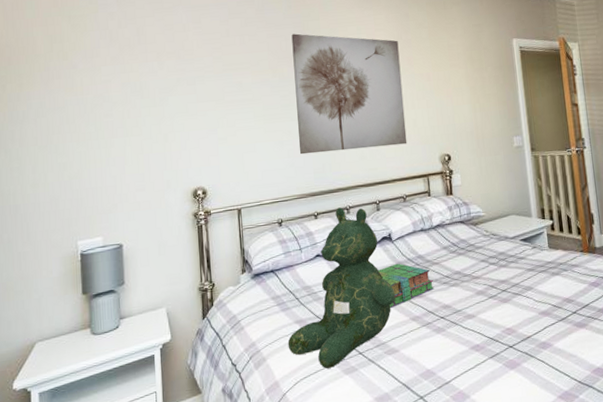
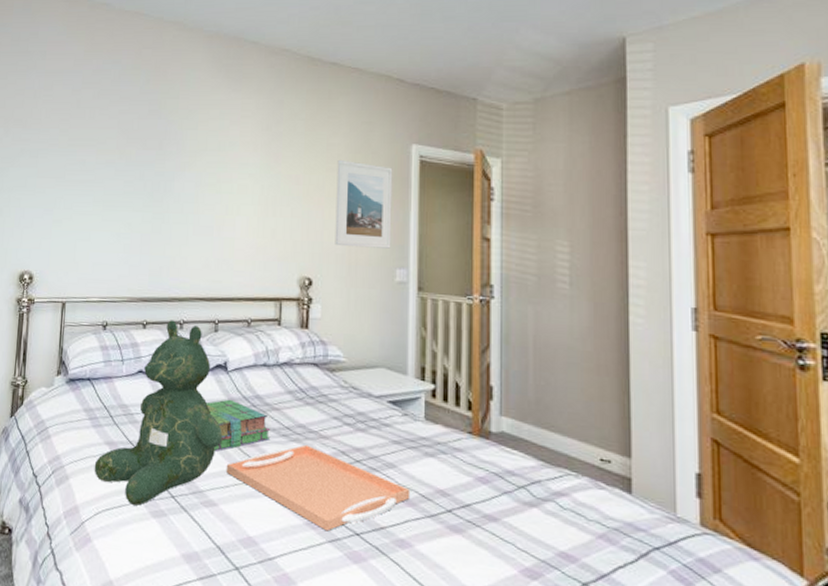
wall art: present [291,33,407,155] -> none [136,112,266,258]
serving tray: none [402,286,546,350] -> present [227,444,411,532]
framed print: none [458,56,508,126] -> present [335,159,393,249]

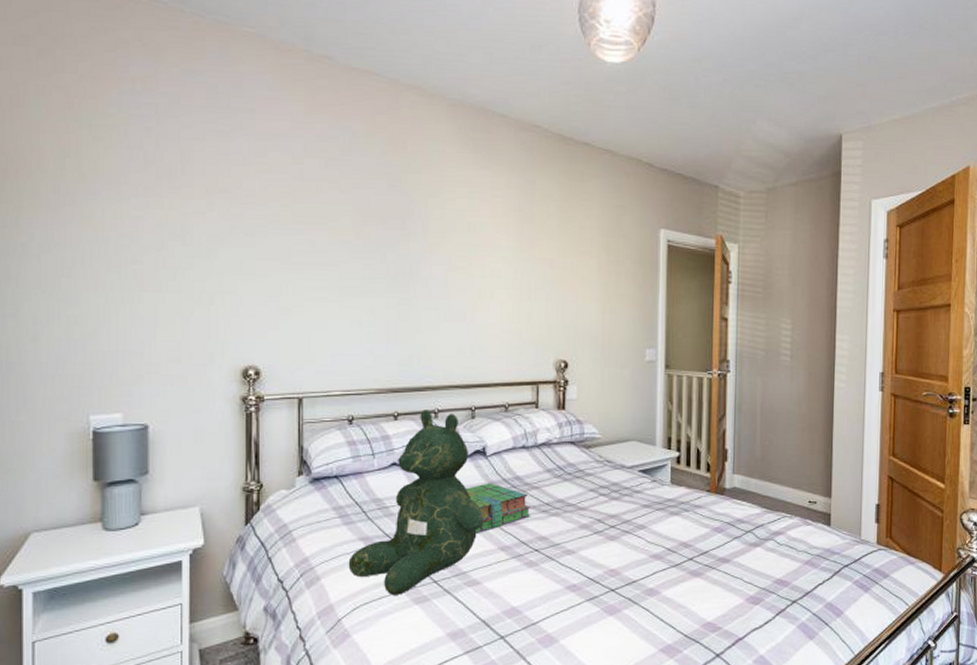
serving tray: present [227,444,411,532] -> none [489,517,659,592]
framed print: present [335,159,393,249] -> none [589,243,643,330]

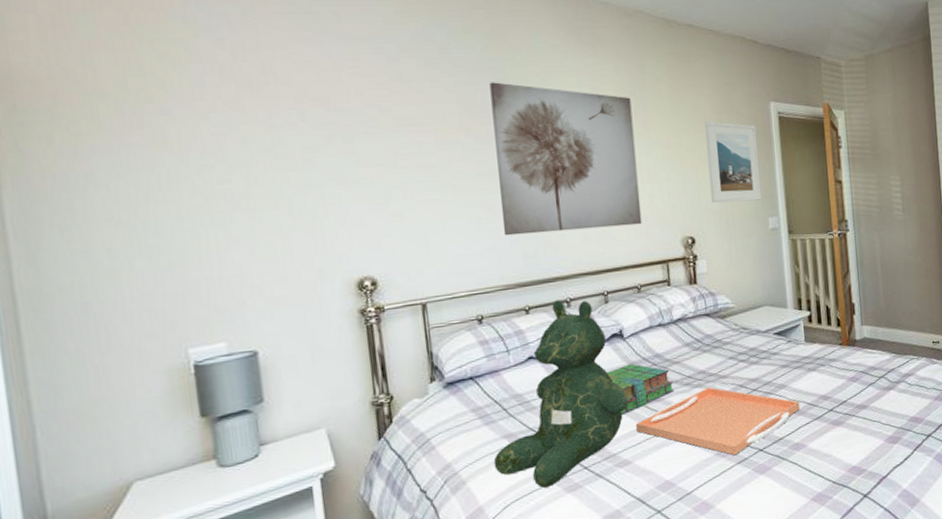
wall art: none [381,187,519,343] -> present [489,82,642,236]
serving tray: none [489,517,659,592] -> present [636,387,800,456]
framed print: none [589,243,643,330] -> present [704,120,762,203]

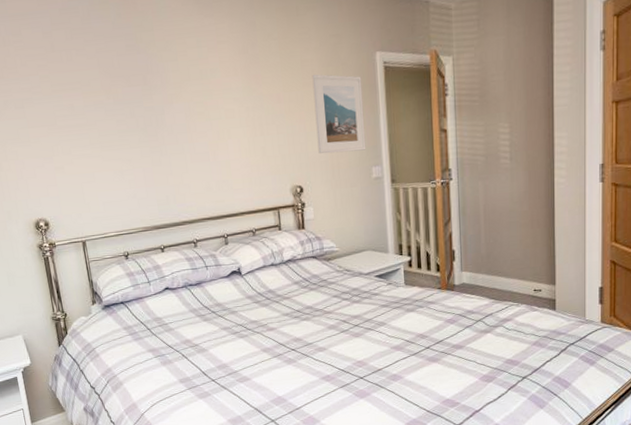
wall art: present [489,82,642,236] -> none [123,47,256,185]
teddy bear: present [493,300,629,488] -> none [142,241,247,393]
stack of books: present [606,363,675,416] -> none [227,297,286,341]
serving tray: present [636,387,800,456] -> none [253,320,399,381]

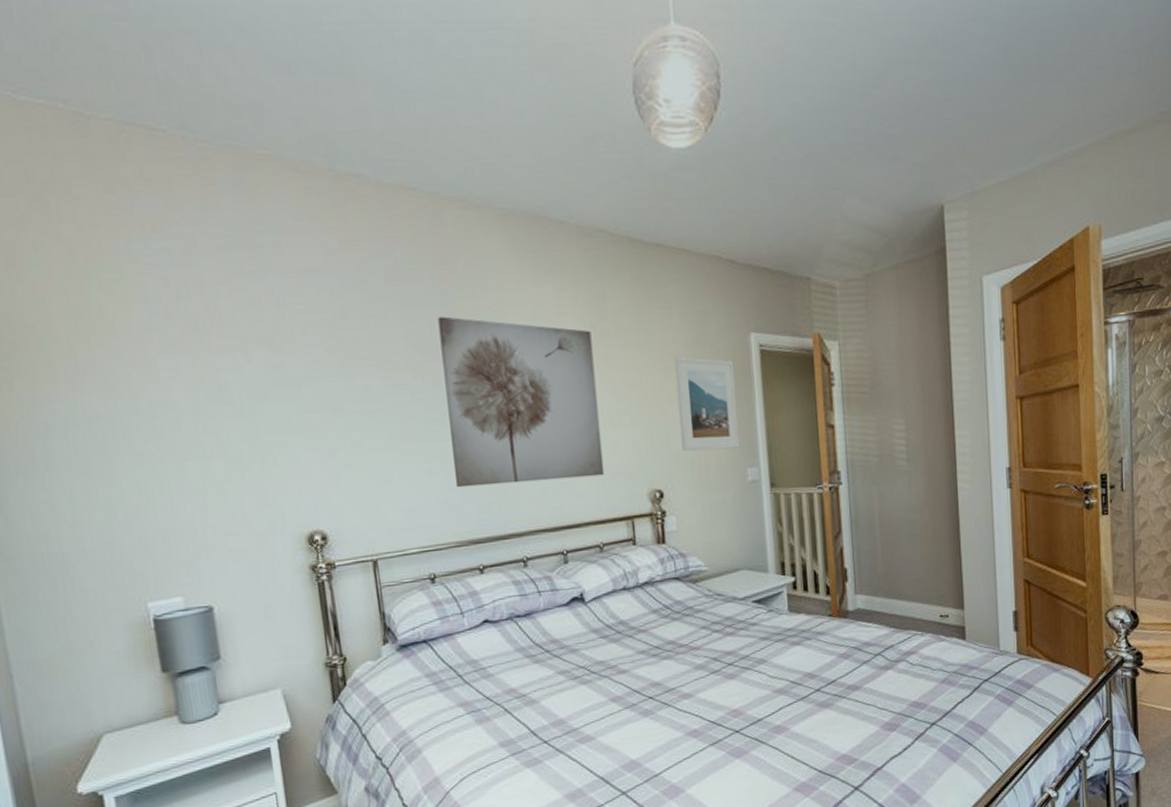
wall art: none [123,47,256,185] -> present [437,316,605,488]

